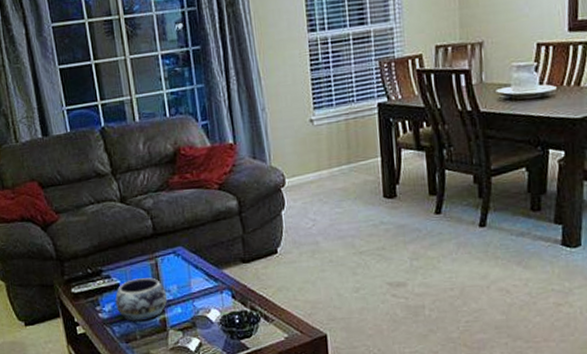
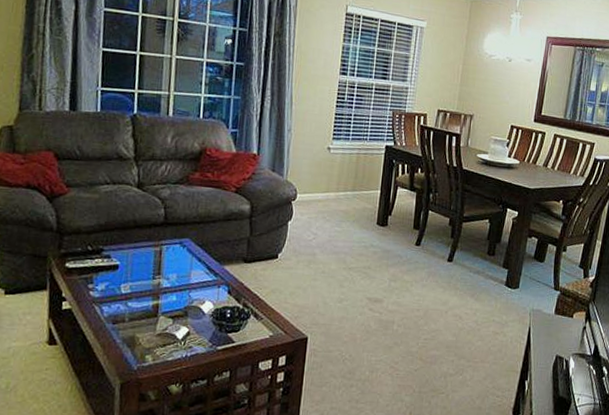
decorative bowl: present [115,277,167,321] -> none [110,262,164,304]

